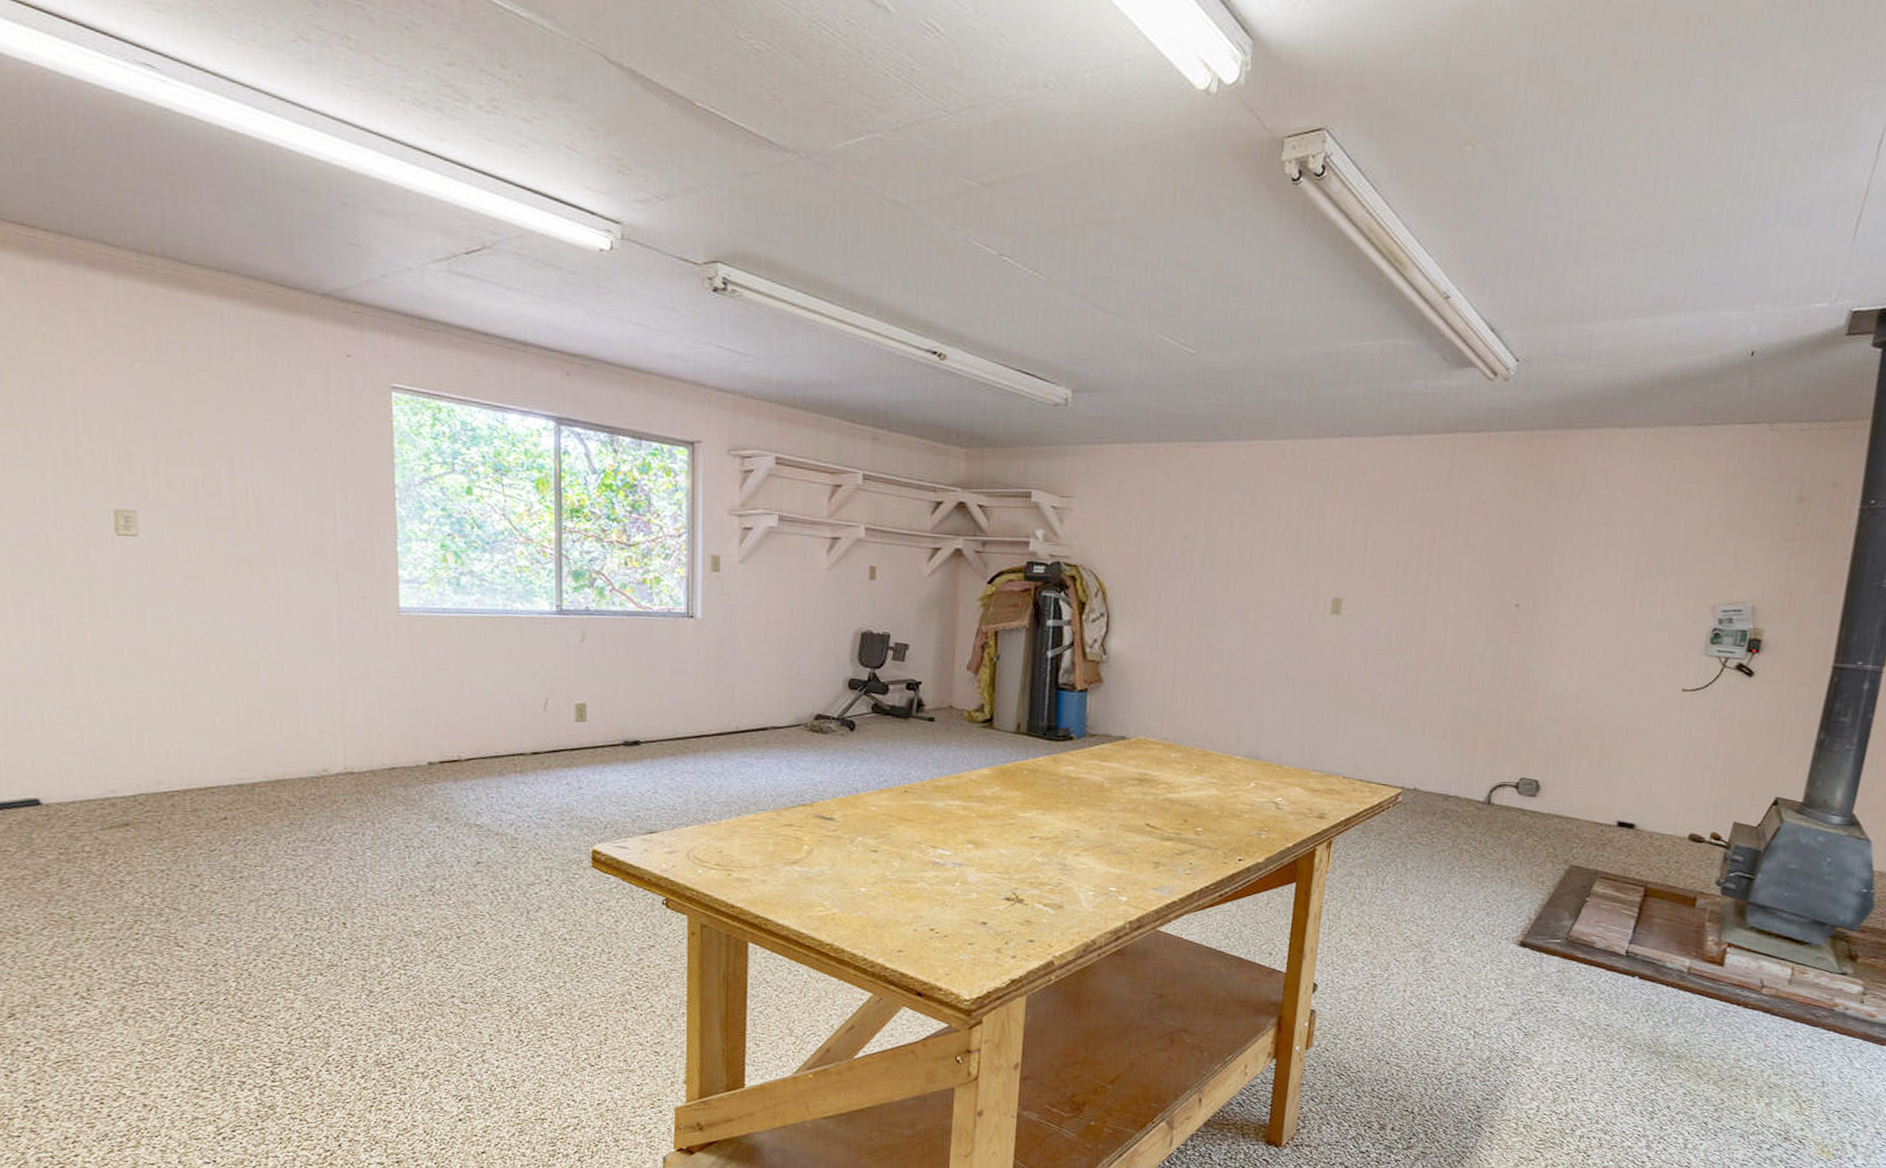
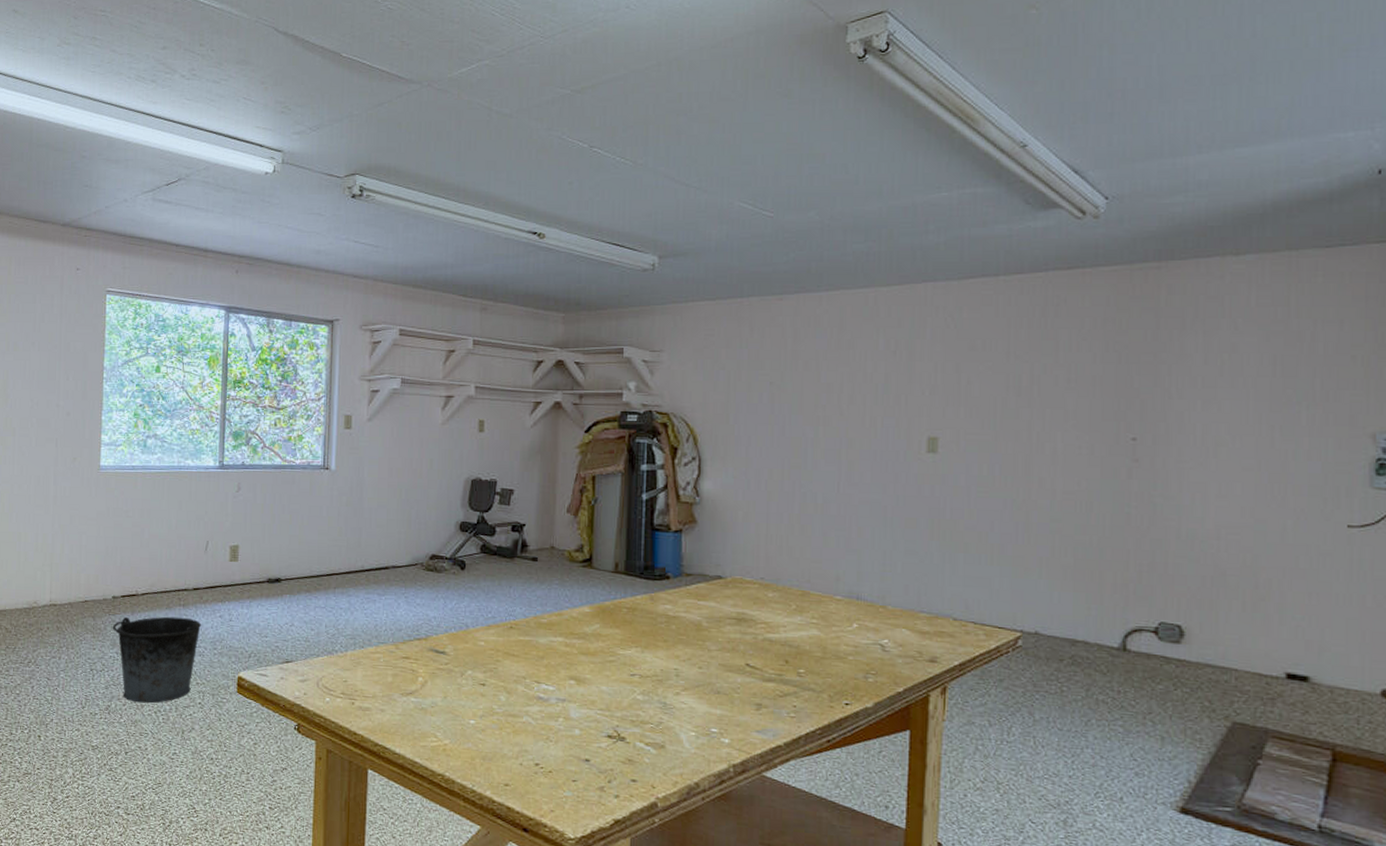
bucket: none [430,784,545,882] -> present [112,616,202,703]

